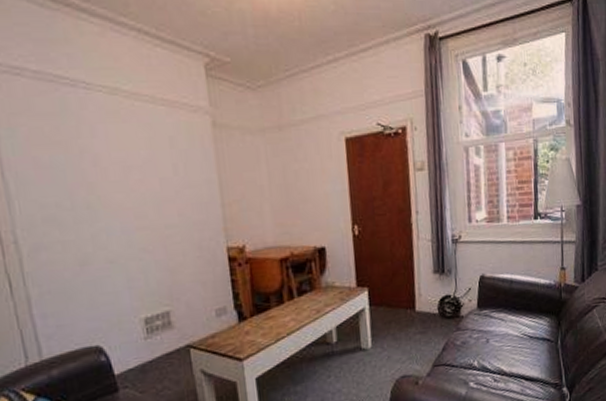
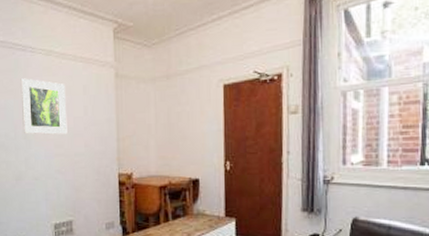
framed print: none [72,125,152,203] -> present [20,78,67,135]

